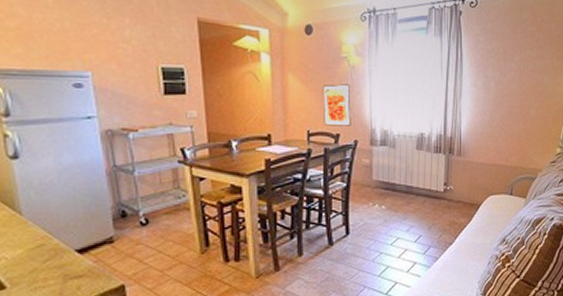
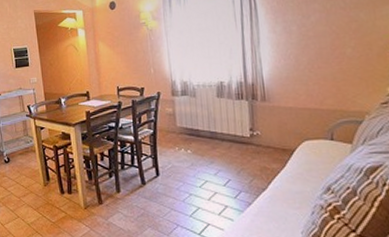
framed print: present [322,84,351,126] -> none [126,45,153,82]

